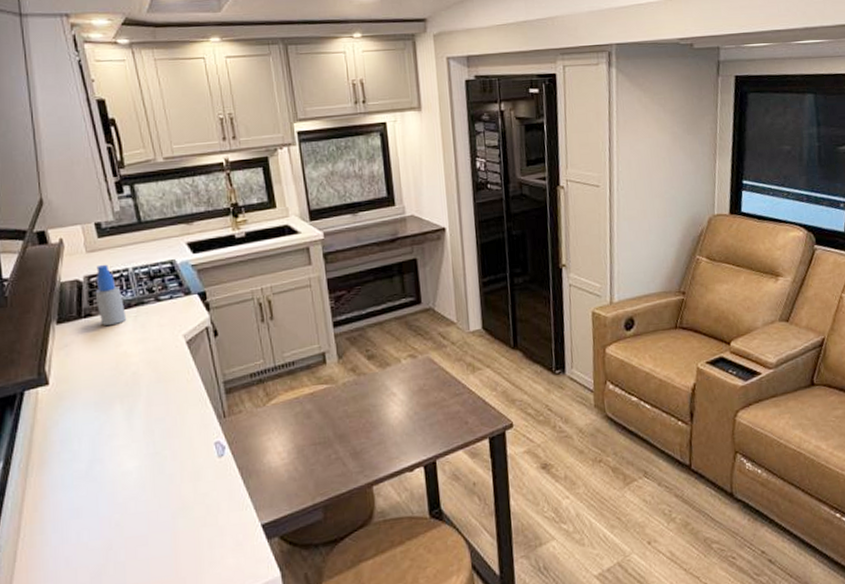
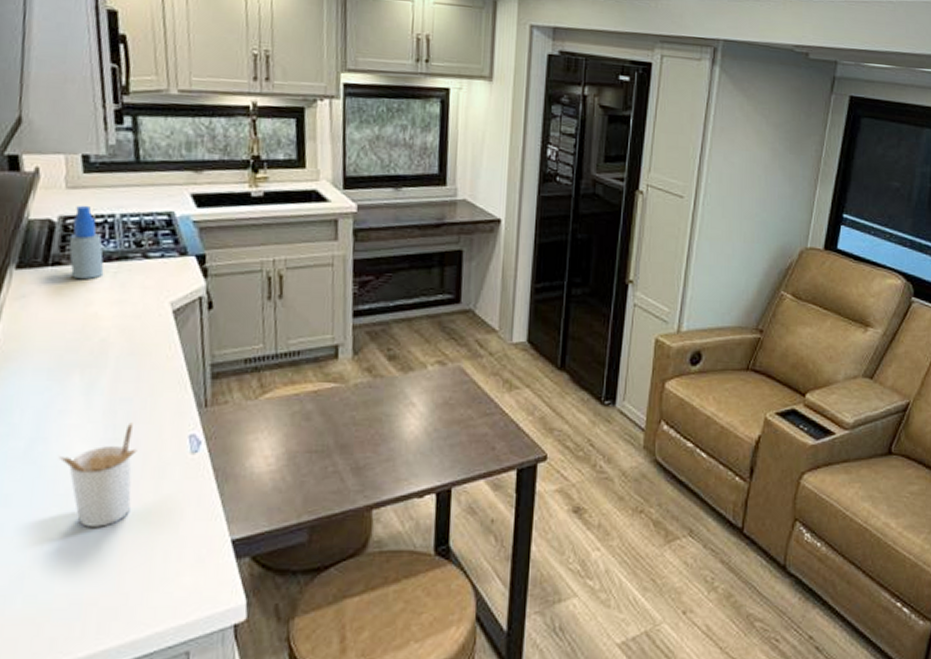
utensil holder: none [114,438,176,528] -> present [58,423,137,527]

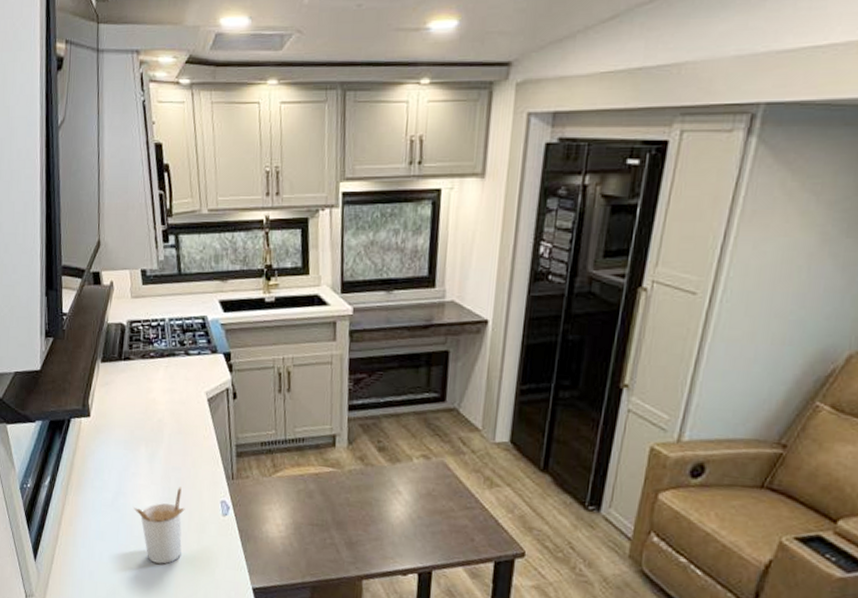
spray bottle: present [69,205,104,279] -> none [134,311,159,371]

